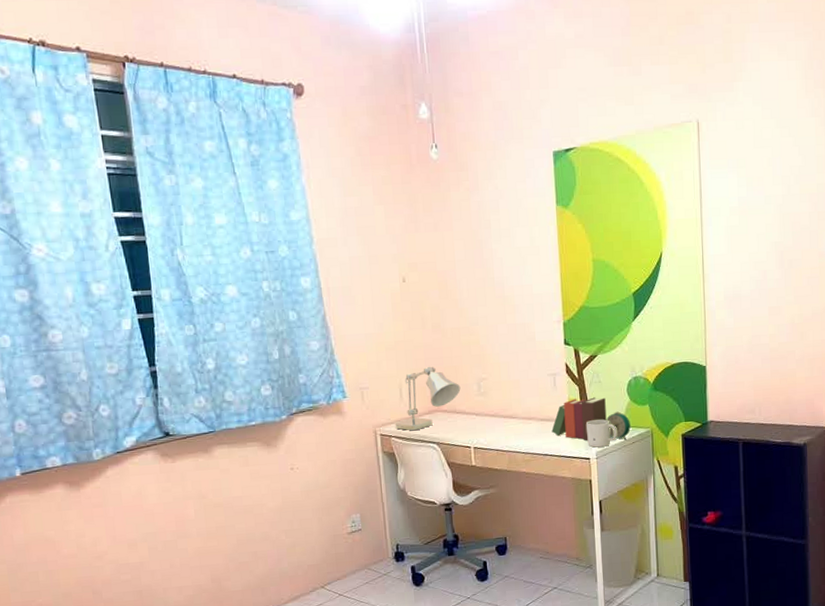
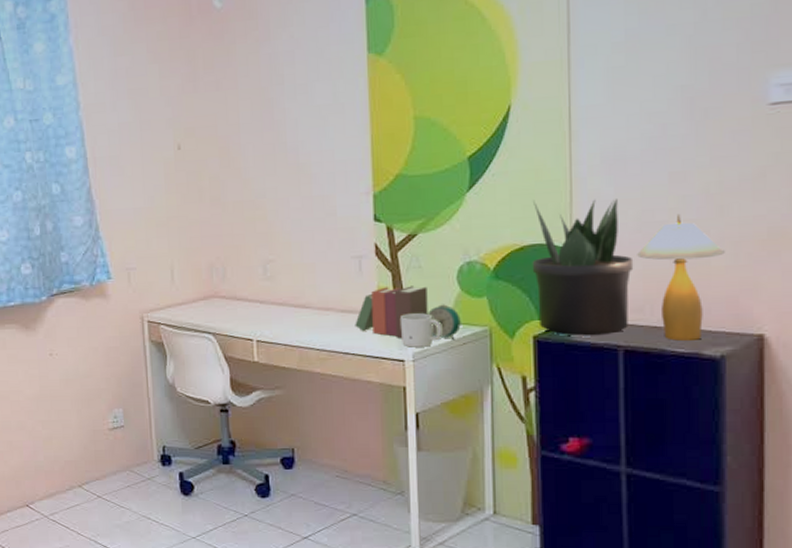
desk lamp: present [395,366,461,431] -> none [164,245,243,319]
planter: none [679,327,748,434] -> present [532,199,634,337]
table lamp: none [750,338,805,435] -> present [637,213,725,342]

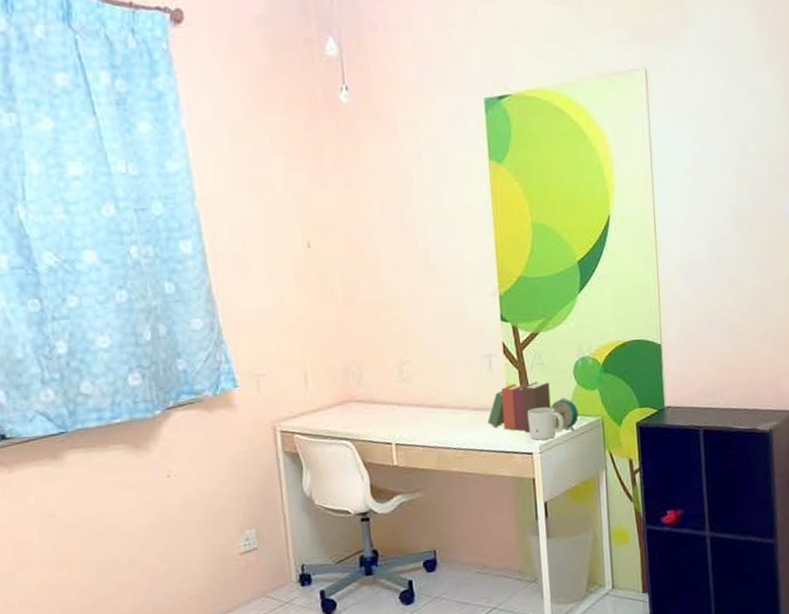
planter: present [532,199,634,337] -> none [631,300,707,421]
table lamp: present [637,213,725,342] -> none [709,312,768,420]

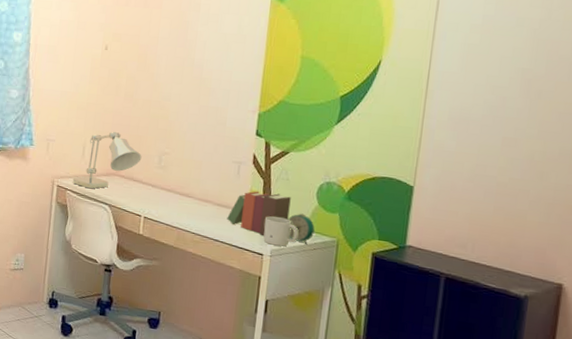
desk lamp: none [298,347,379,426] -> present [72,131,142,189]

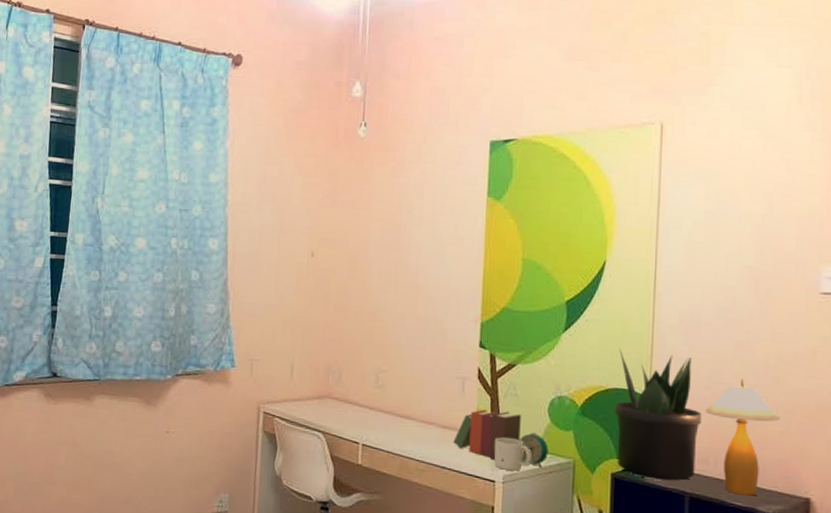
desk lamp: present [72,131,142,189] -> none [280,347,357,415]
planter: none [379,140,464,263] -> present [614,348,702,482]
table lamp: none [467,172,540,280] -> present [705,378,780,497]

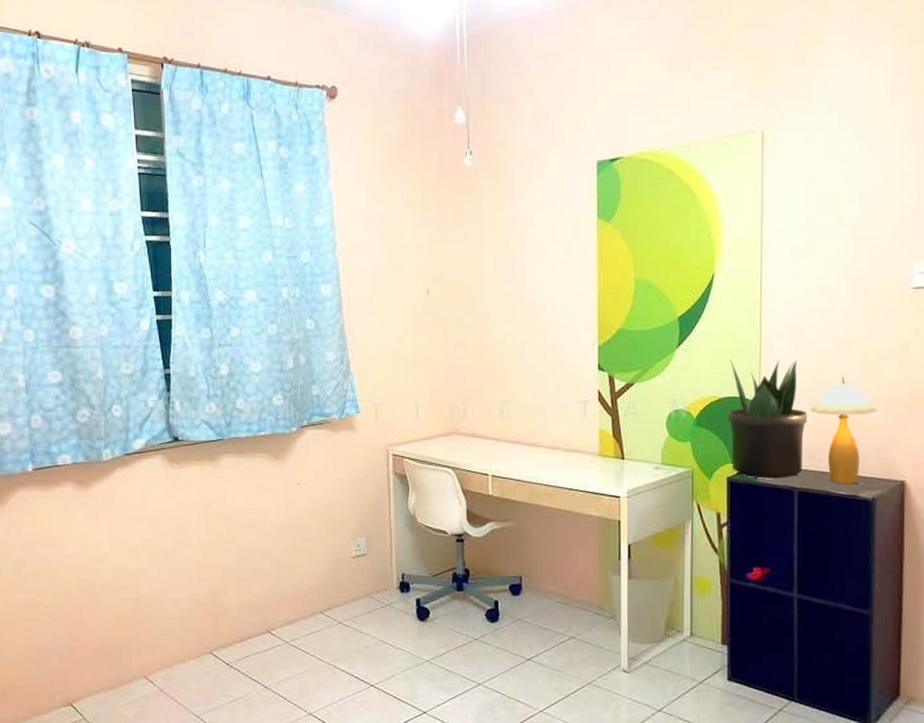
books: present [453,409,521,460] -> none [579,429,641,476]
mug: present [494,437,532,471] -> none [617,455,653,485]
alarm clock: present [520,432,549,467] -> none [641,447,668,478]

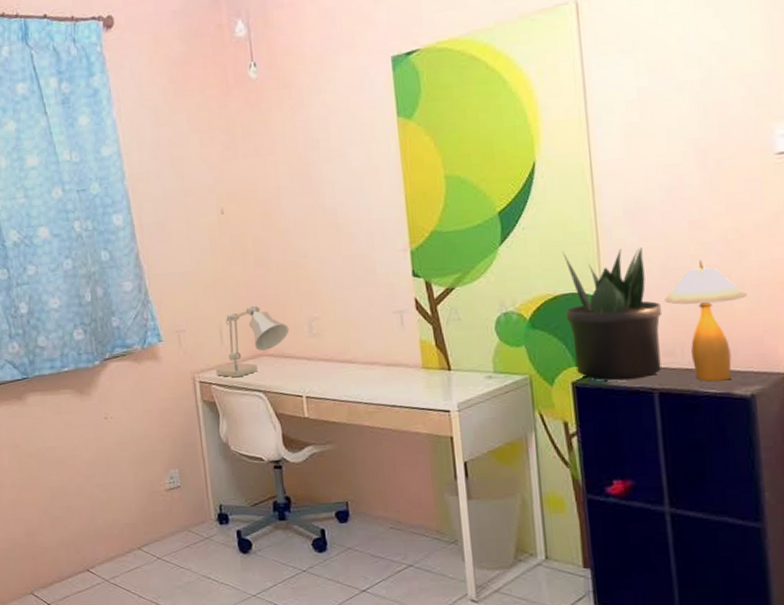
desk lamp: none [408,385,481,453] -> present [215,305,289,378]

